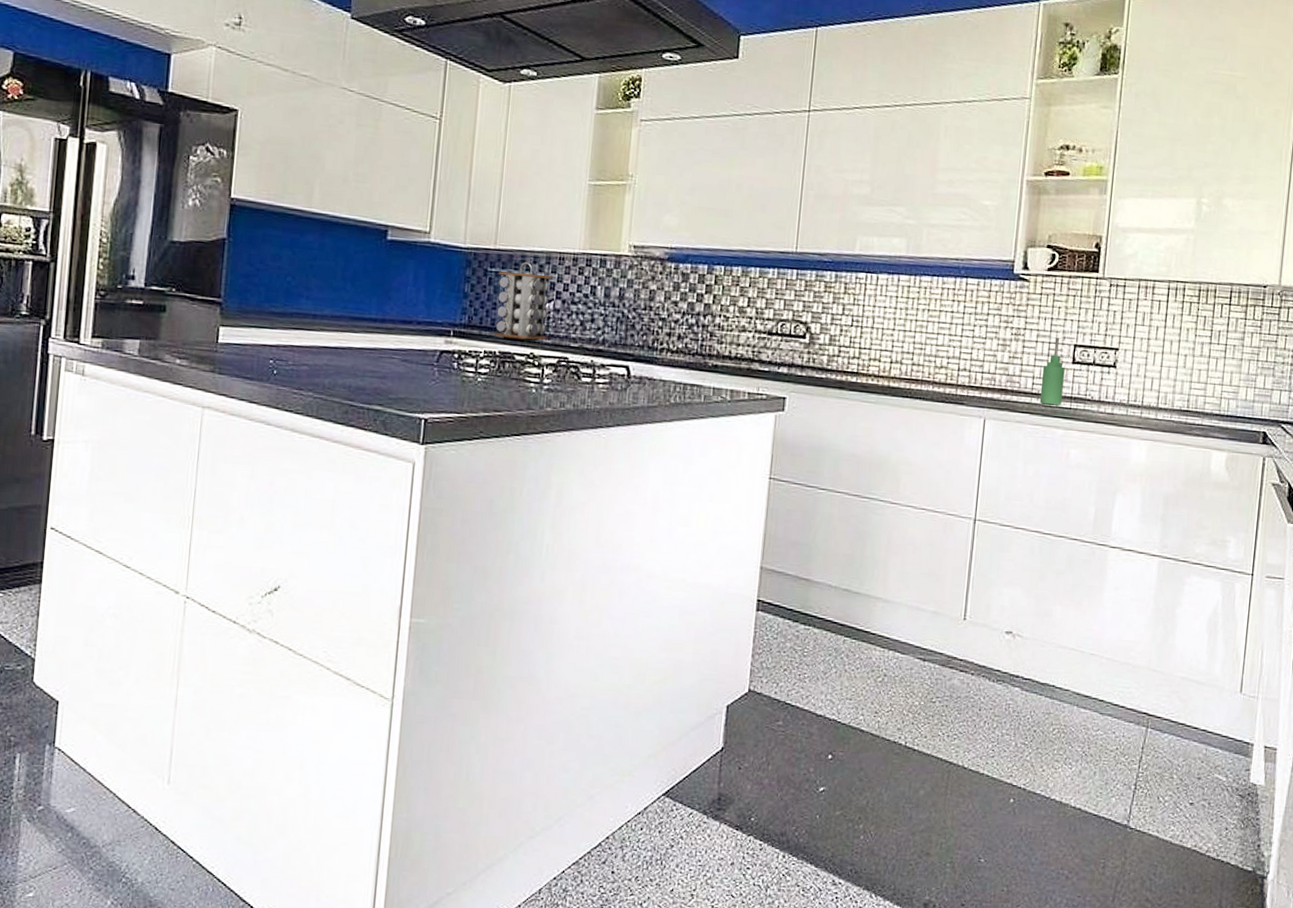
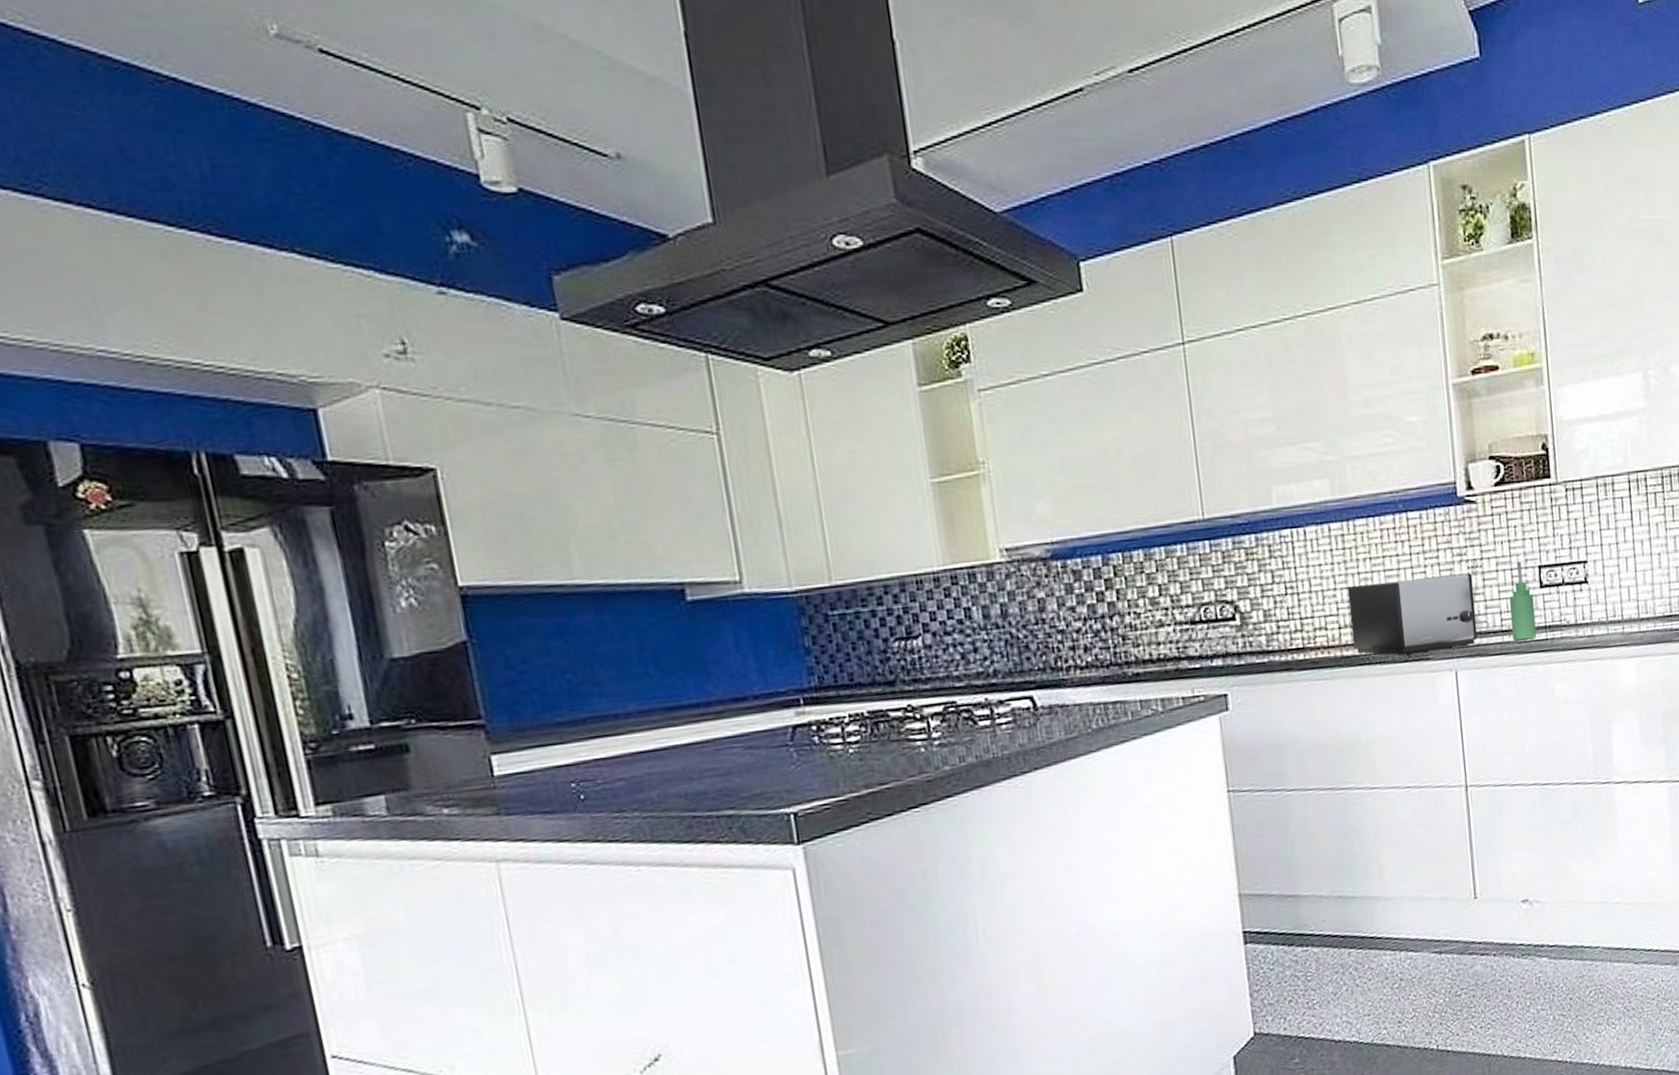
spice rack: present [494,261,553,341] -> none [842,594,926,695]
toaster: none [899,330,1014,400] -> present [1347,573,1478,655]

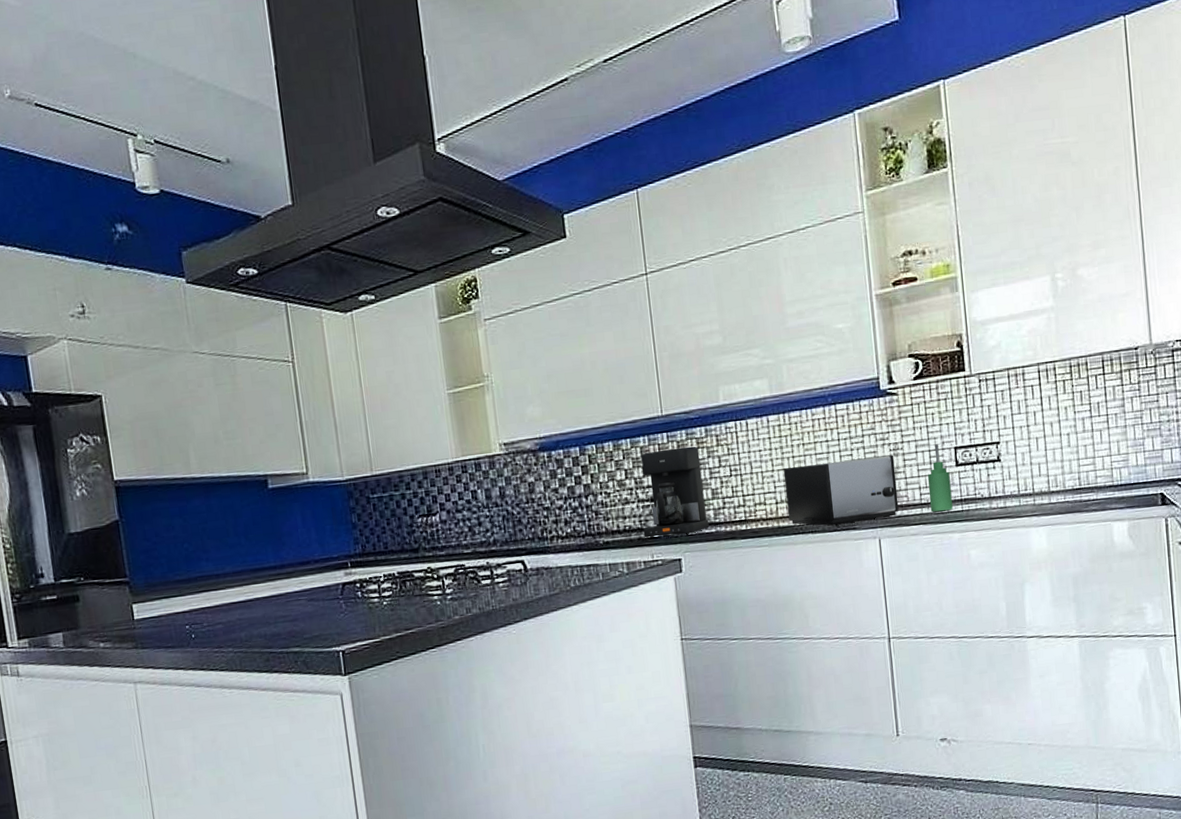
coffee maker: none [1177,557,1261,669] -> present [640,446,709,538]

